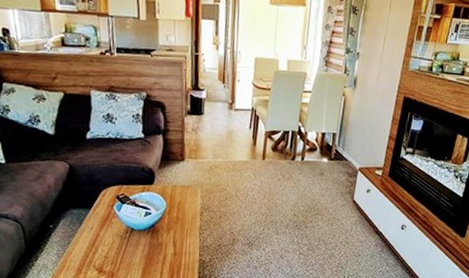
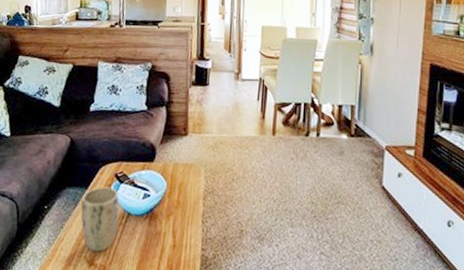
plant pot: none [86,207,122,262] -> present [80,186,119,253]

